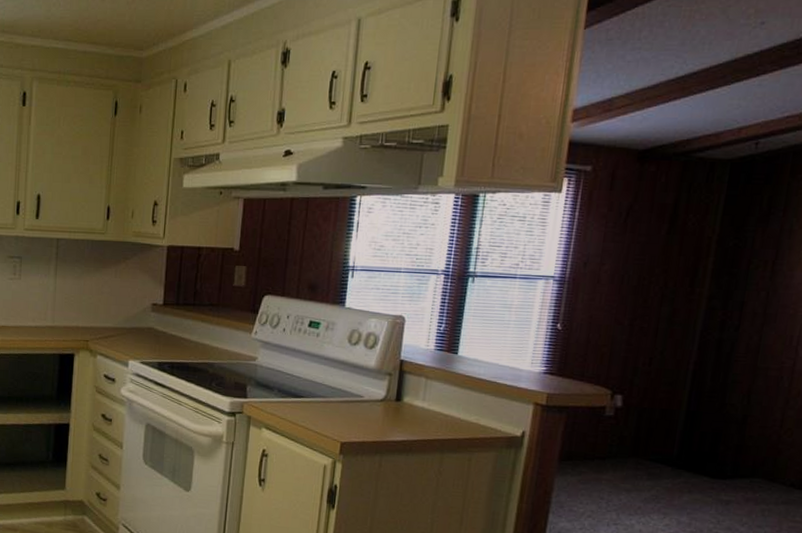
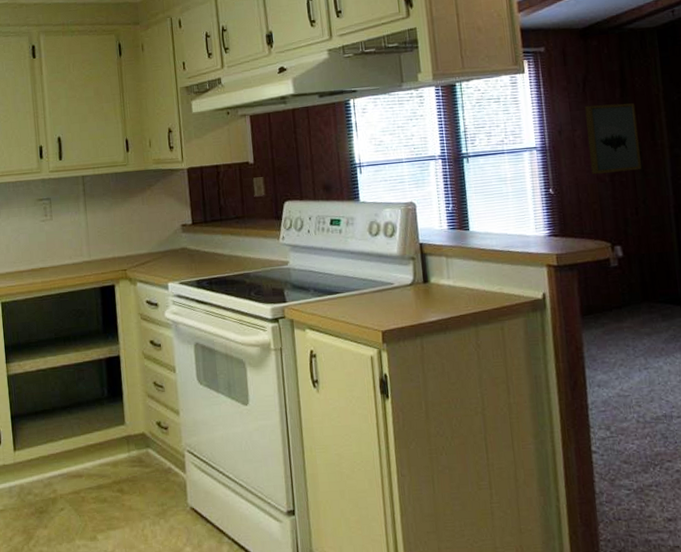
wall art: none [609,238,681,318] -> present [585,103,642,174]

